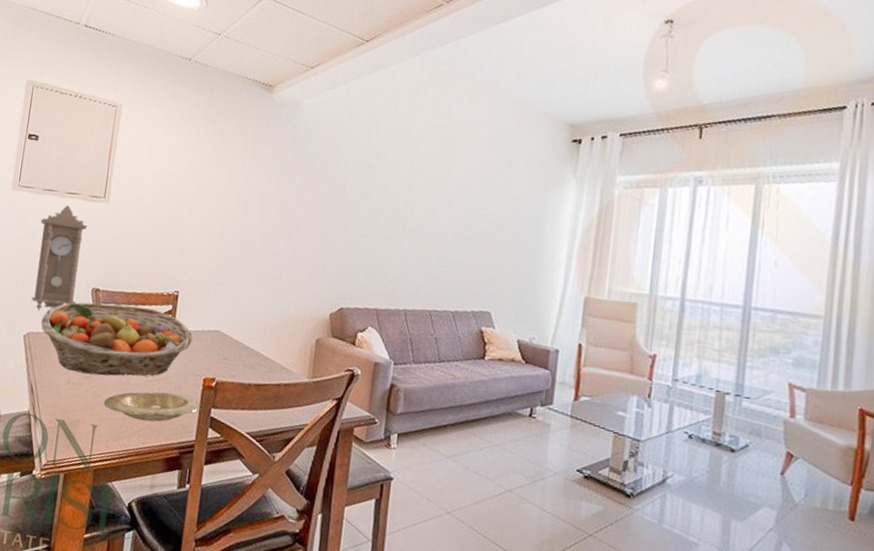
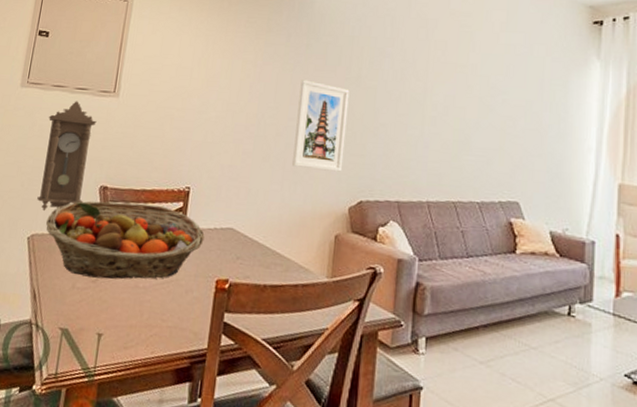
plate: present [103,392,202,422] -> none [109,295,215,329]
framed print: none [277,190,334,280] -> present [292,79,350,172]

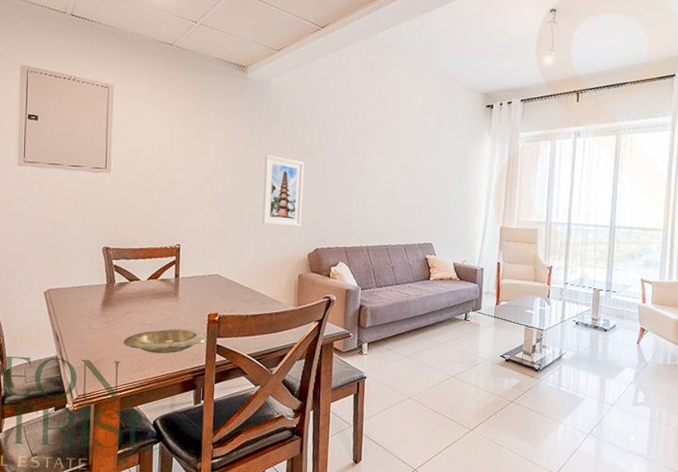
pendulum clock: present [37,101,97,212] -> none [48,177,93,271]
fruit basket: present [46,201,205,279] -> none [59,259,196,320]
plate: none [109,295,215,329] -> present [123,328,209,354]

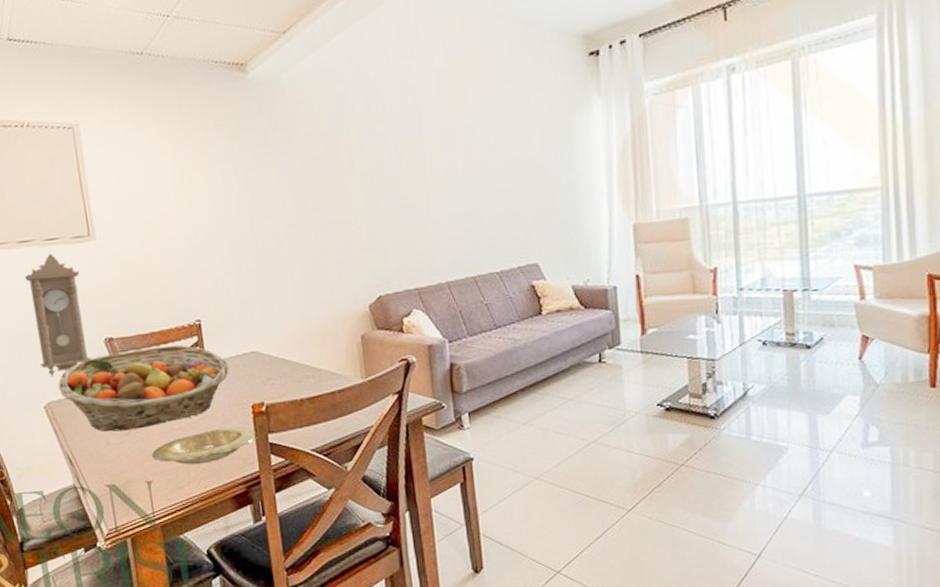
pendulum clock: none [48,177,93,271] -> present [25,253,92,378]
fruit basket: none [59,259,196,320] -> present [58,344,229,432]
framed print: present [262,154,304,227] -> none [290,179,354,275]

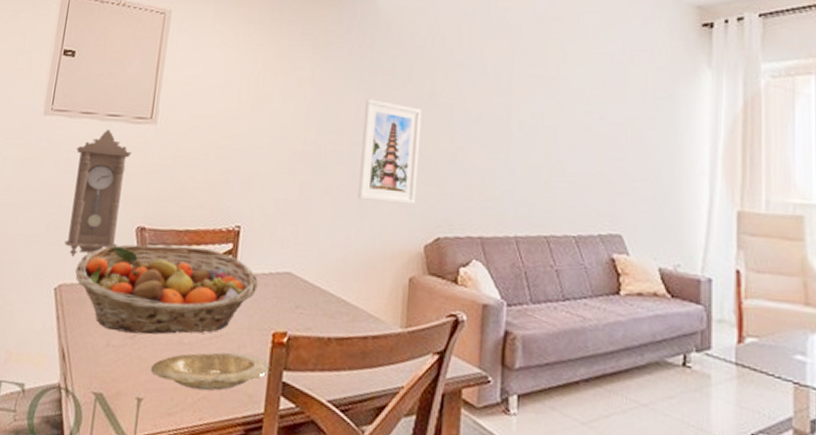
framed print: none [290,179,354,275] -> present [358,99,422,205]

